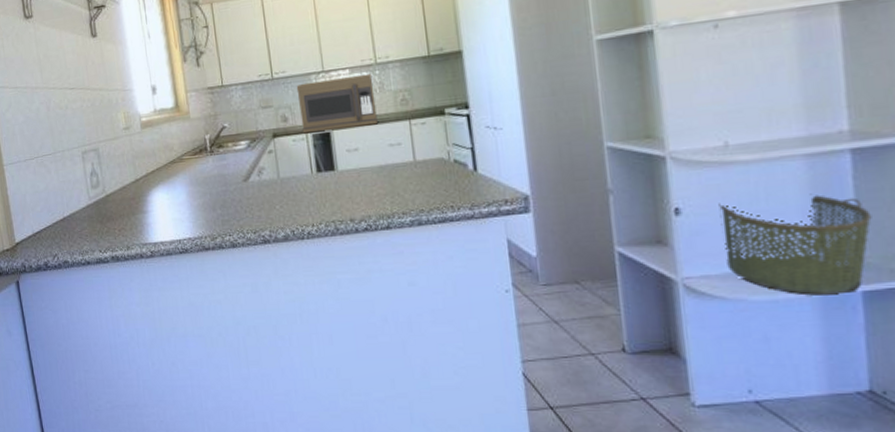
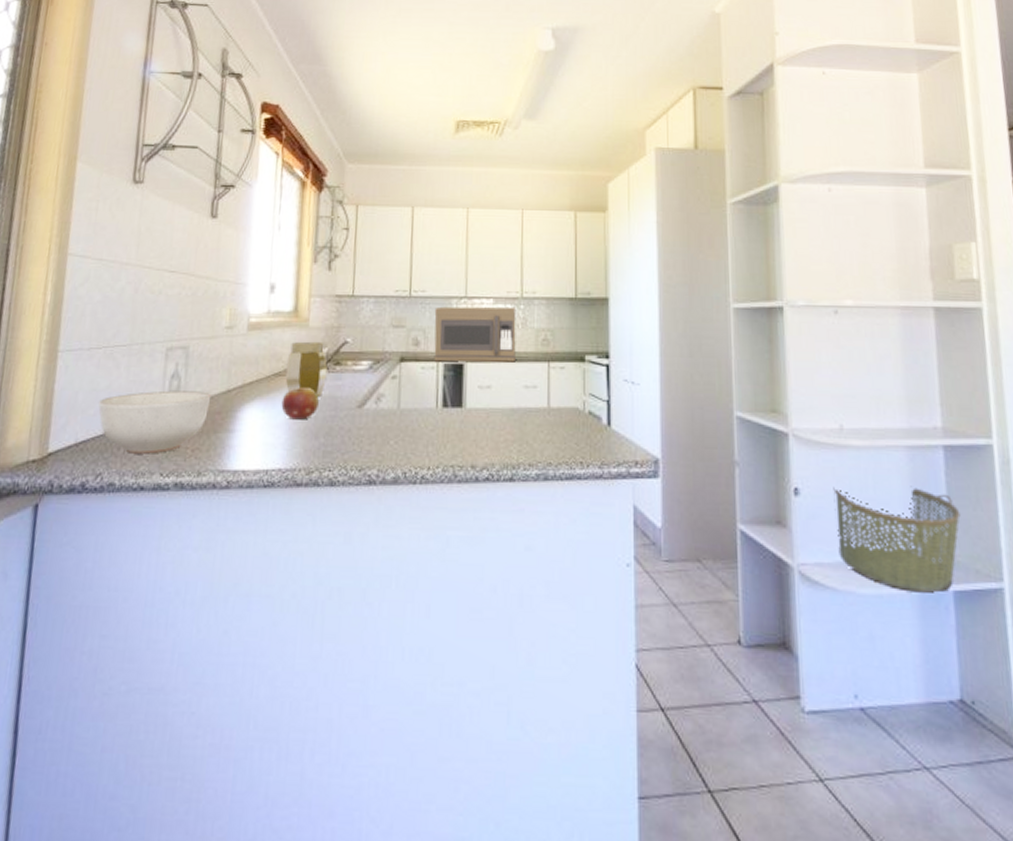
bowl: none [41,183,125,238] -> present [98,390,212,454]
jar: none [178,129,214,176] -> present [285,341,328,396]
fruit: none [180,170,211,198] -> present [281,388,319,420]

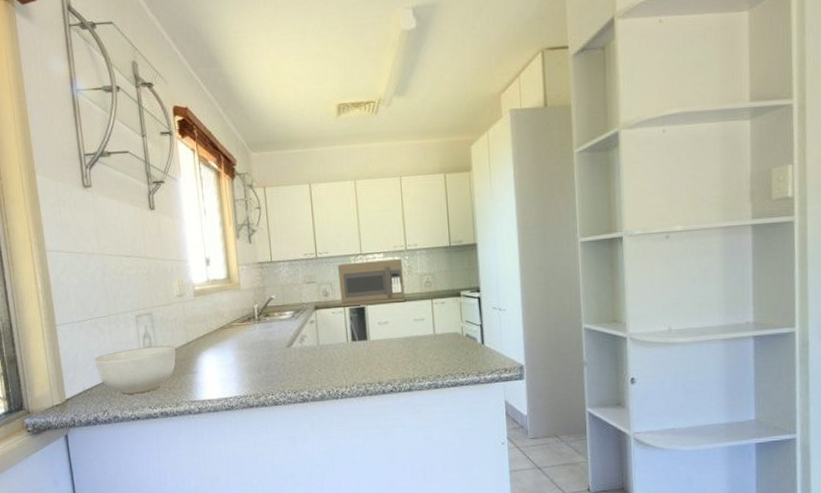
fruit: present [281,388,319,420] -> none [229,336,257,360]
jar: present [285,341,328,396] -> none [228,300,260,342]
basket: present [833,486,961,593] -> none [662,369,765,446]

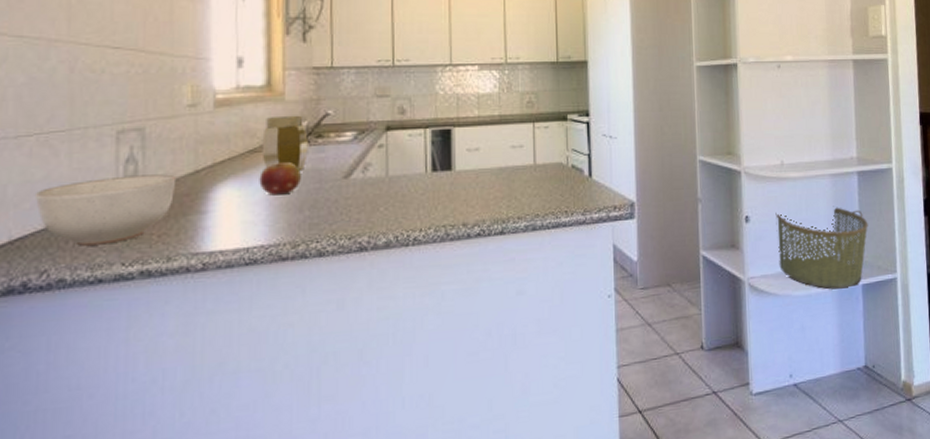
jar: none [228,300,260,342] -> present [262,115,308,170]
fruit: none [229,336,257,360] -> present [259,163,301,196]
microwave: present [337,258,405,307] -> none [419,72,502,129]
basket: none [662,369,765,446] -> present [775,206,868,289]

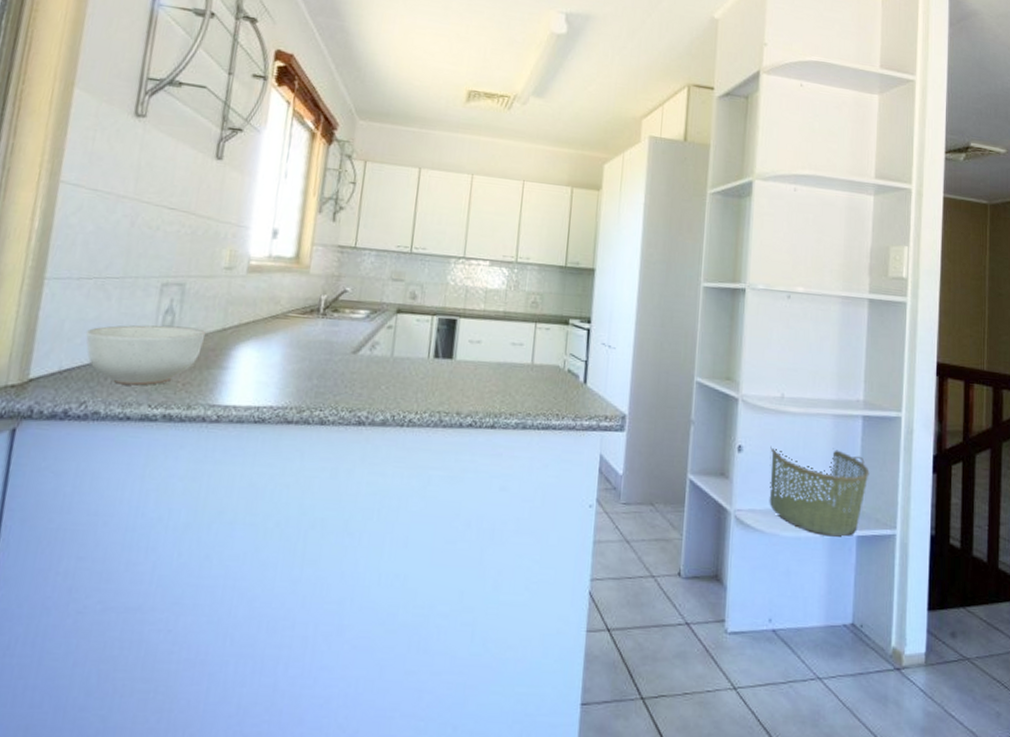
fruit: present [259,163,301,196] -> none [276,331,315,362]
jar: present [262,115,308,170] -> none [282,287,326,340]

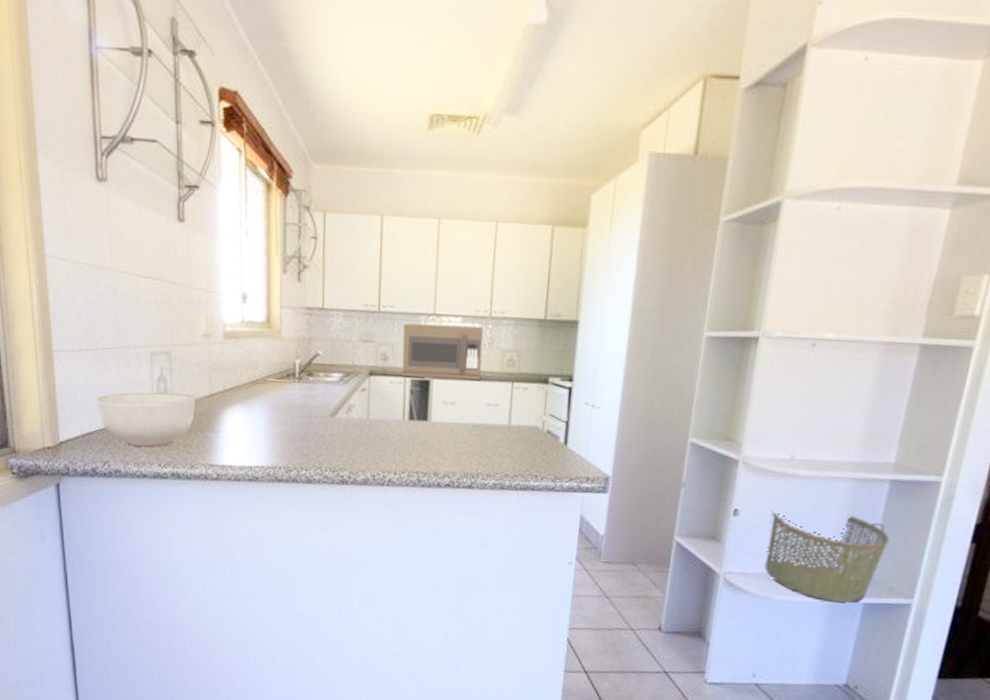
microwave: none [429,264,510,321] -> present [401,323,484,381]

